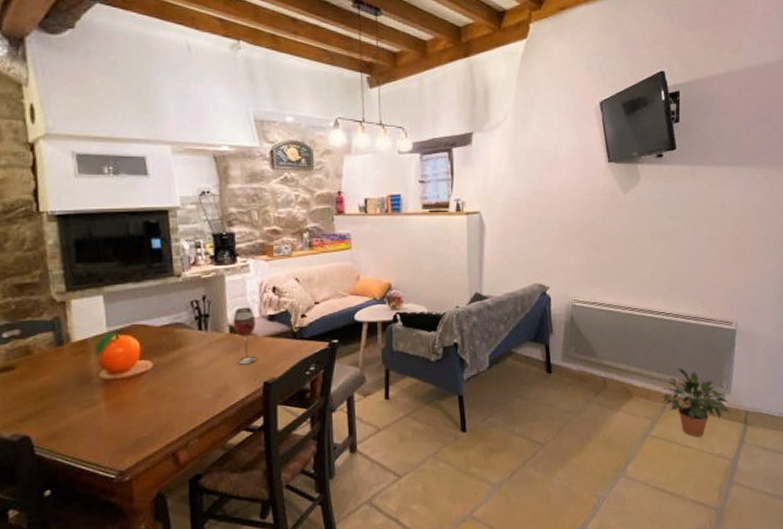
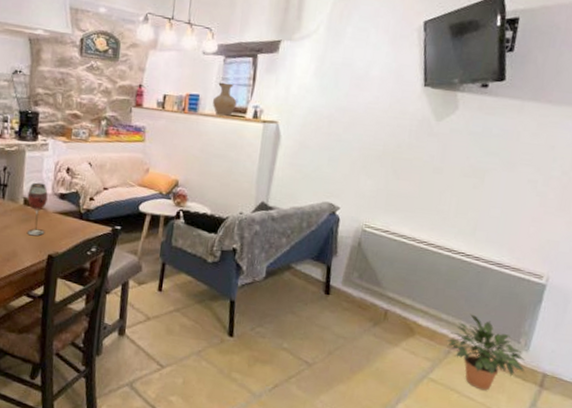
vase: none [414,180,438,213] -> present [212,83,237,117]

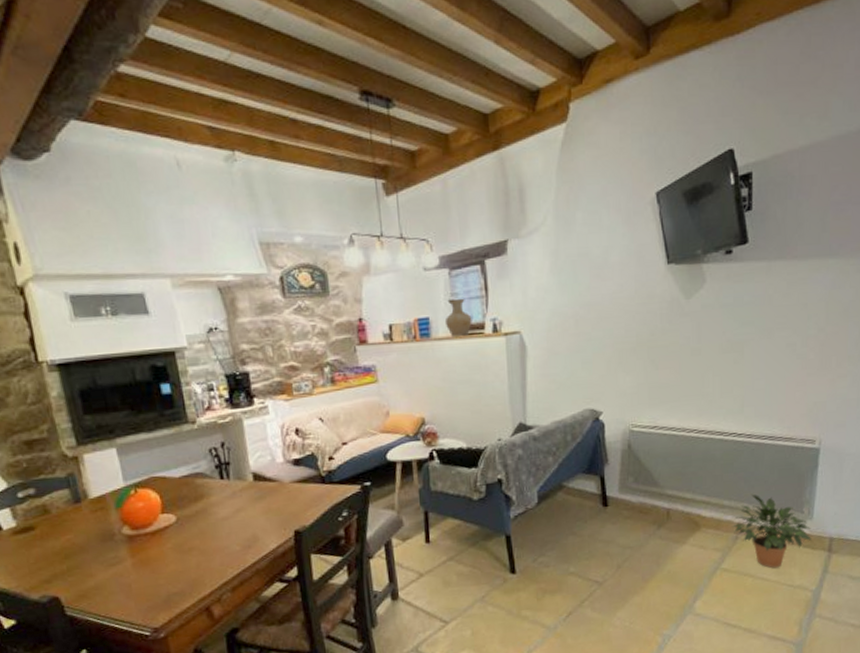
wineglass: present [27,182,48,236] -> none [255,452,285,514]

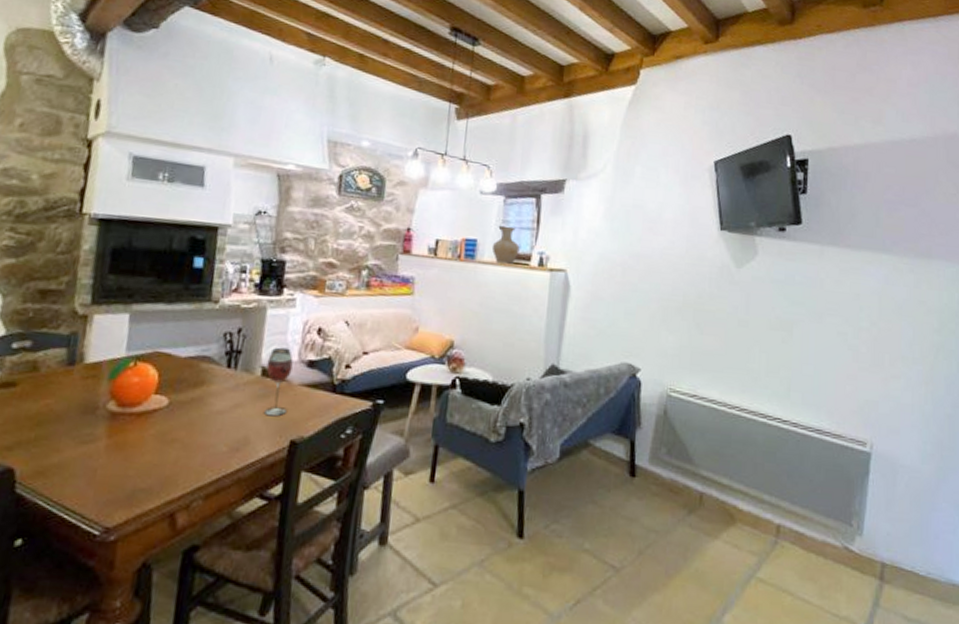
wineglass: none [255,452,285,514] -> present [265,347,294,417]
potted plant: present [731,494,812,569] -> none [770,492,861,590]

